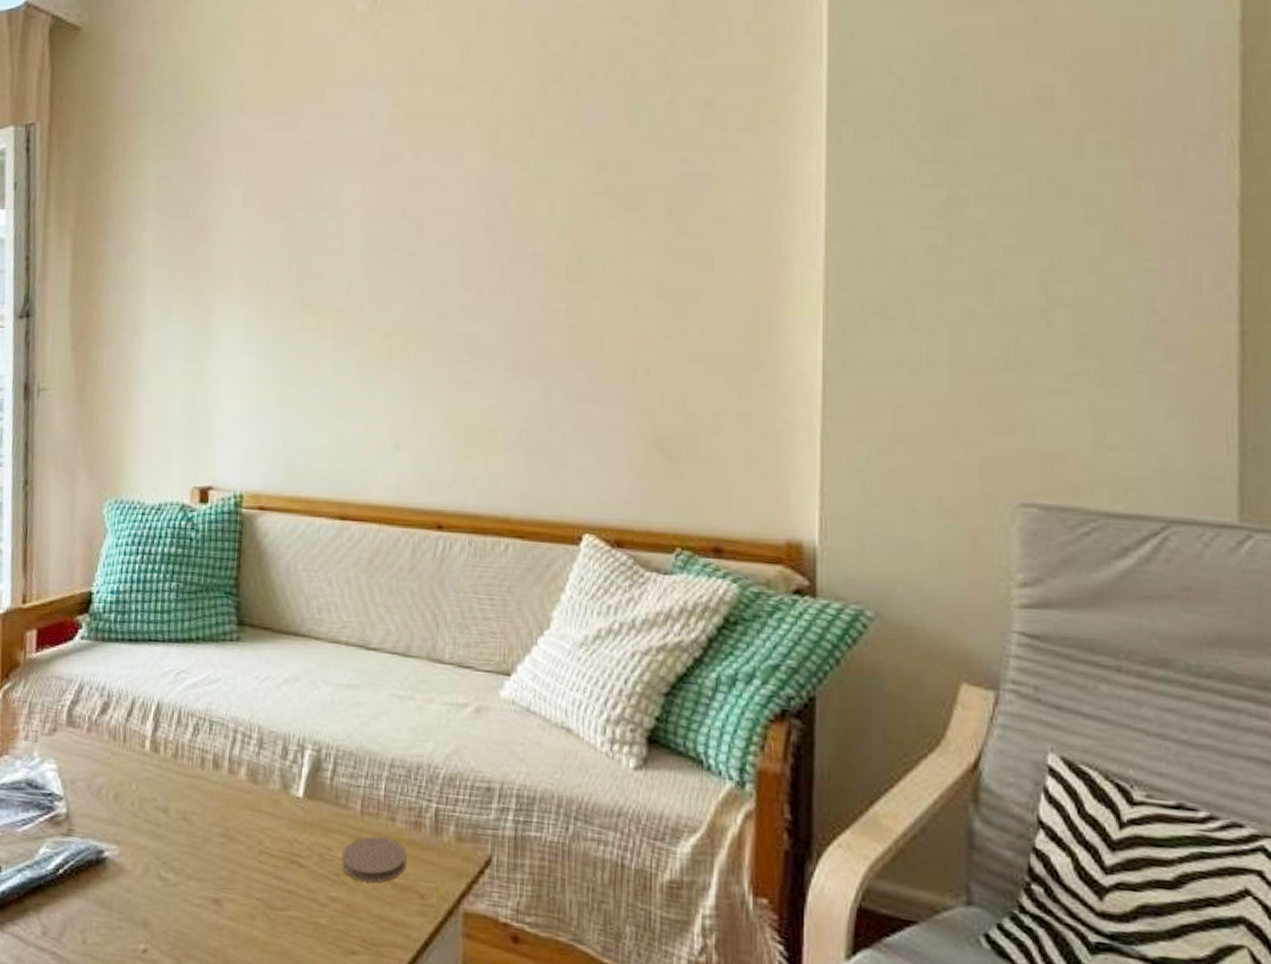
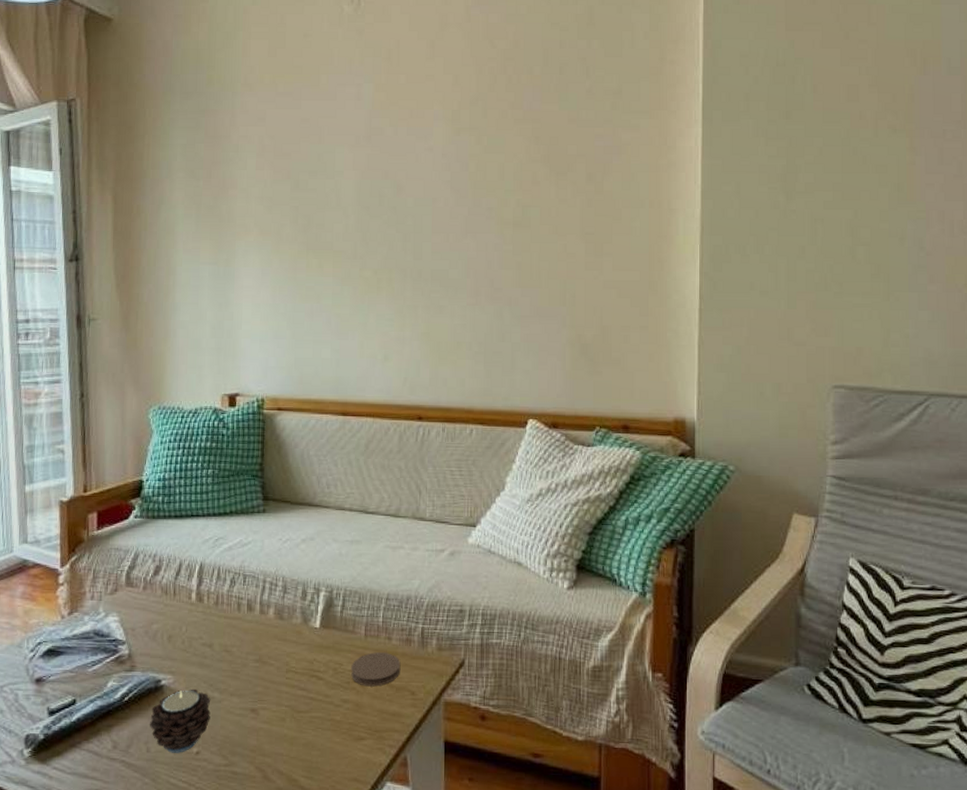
candle: none [86,865,164,949] -> present [149,689,211,753]

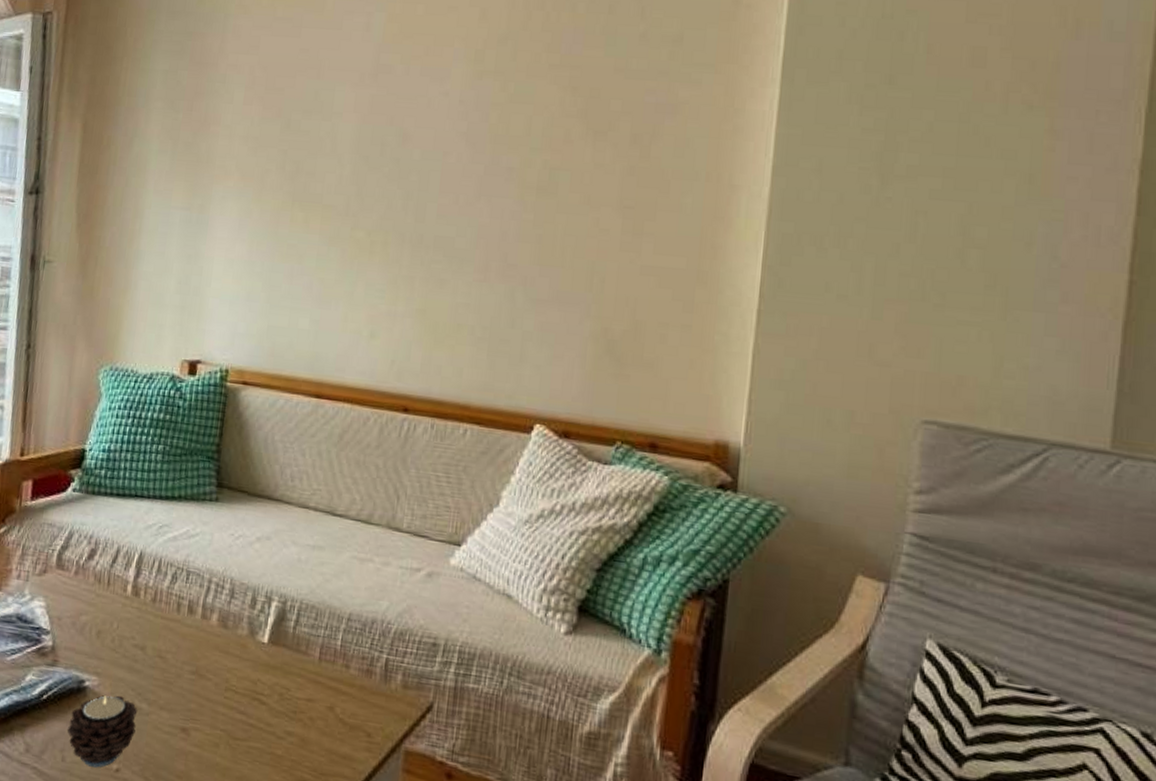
coaster: present [351,652,401,687] -> none [299,680,358,721]

